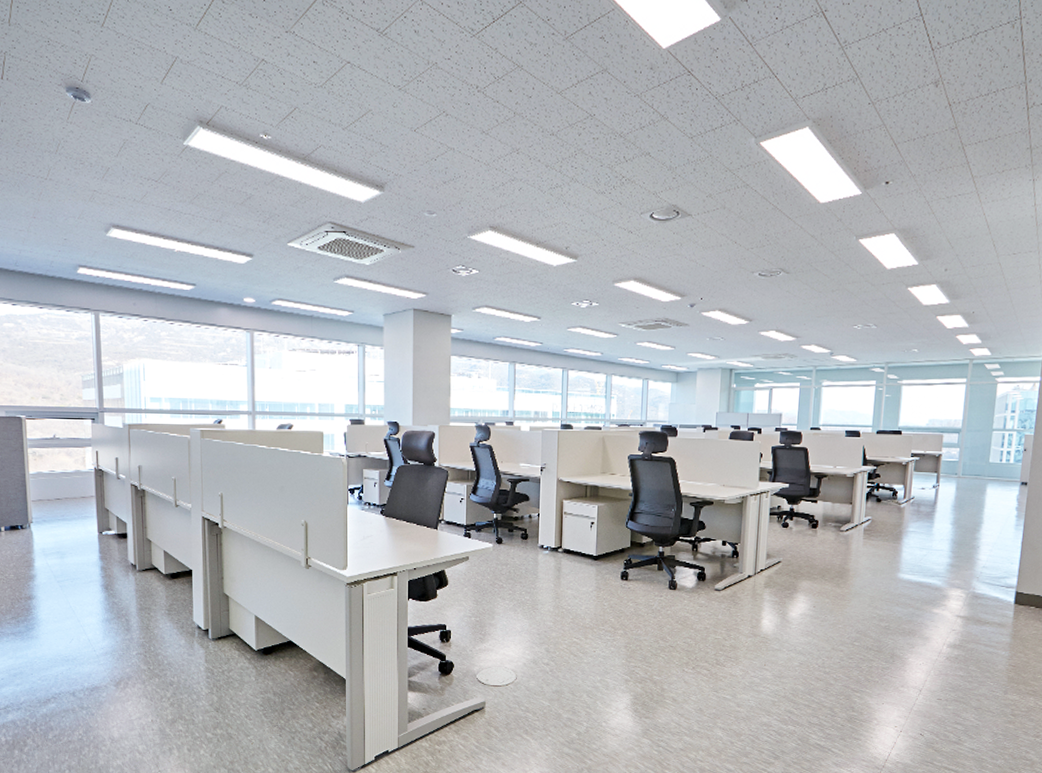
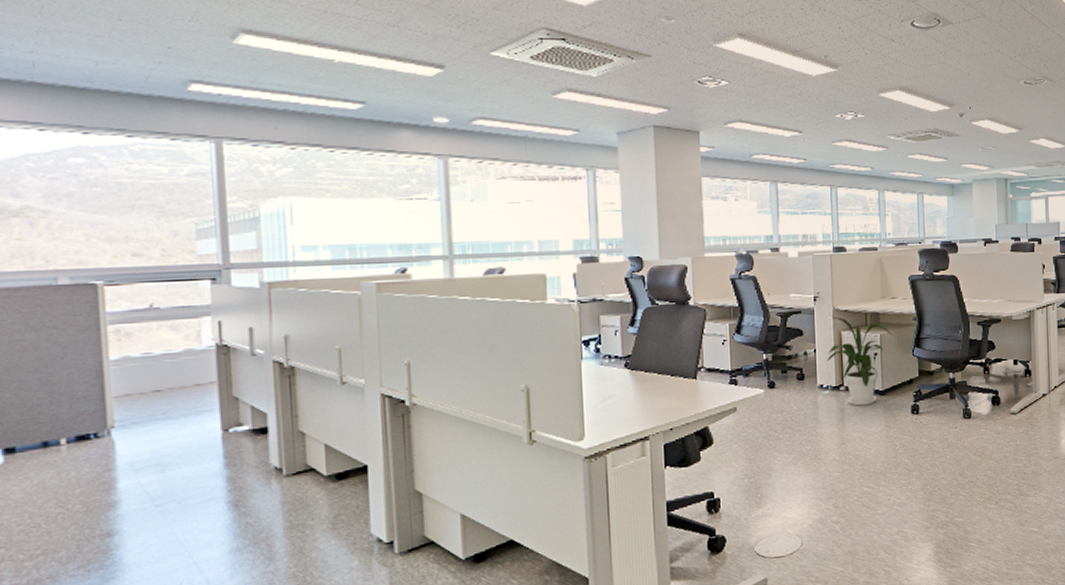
house plant: none [548,486,609,567] -> present [826,316,892,406]

